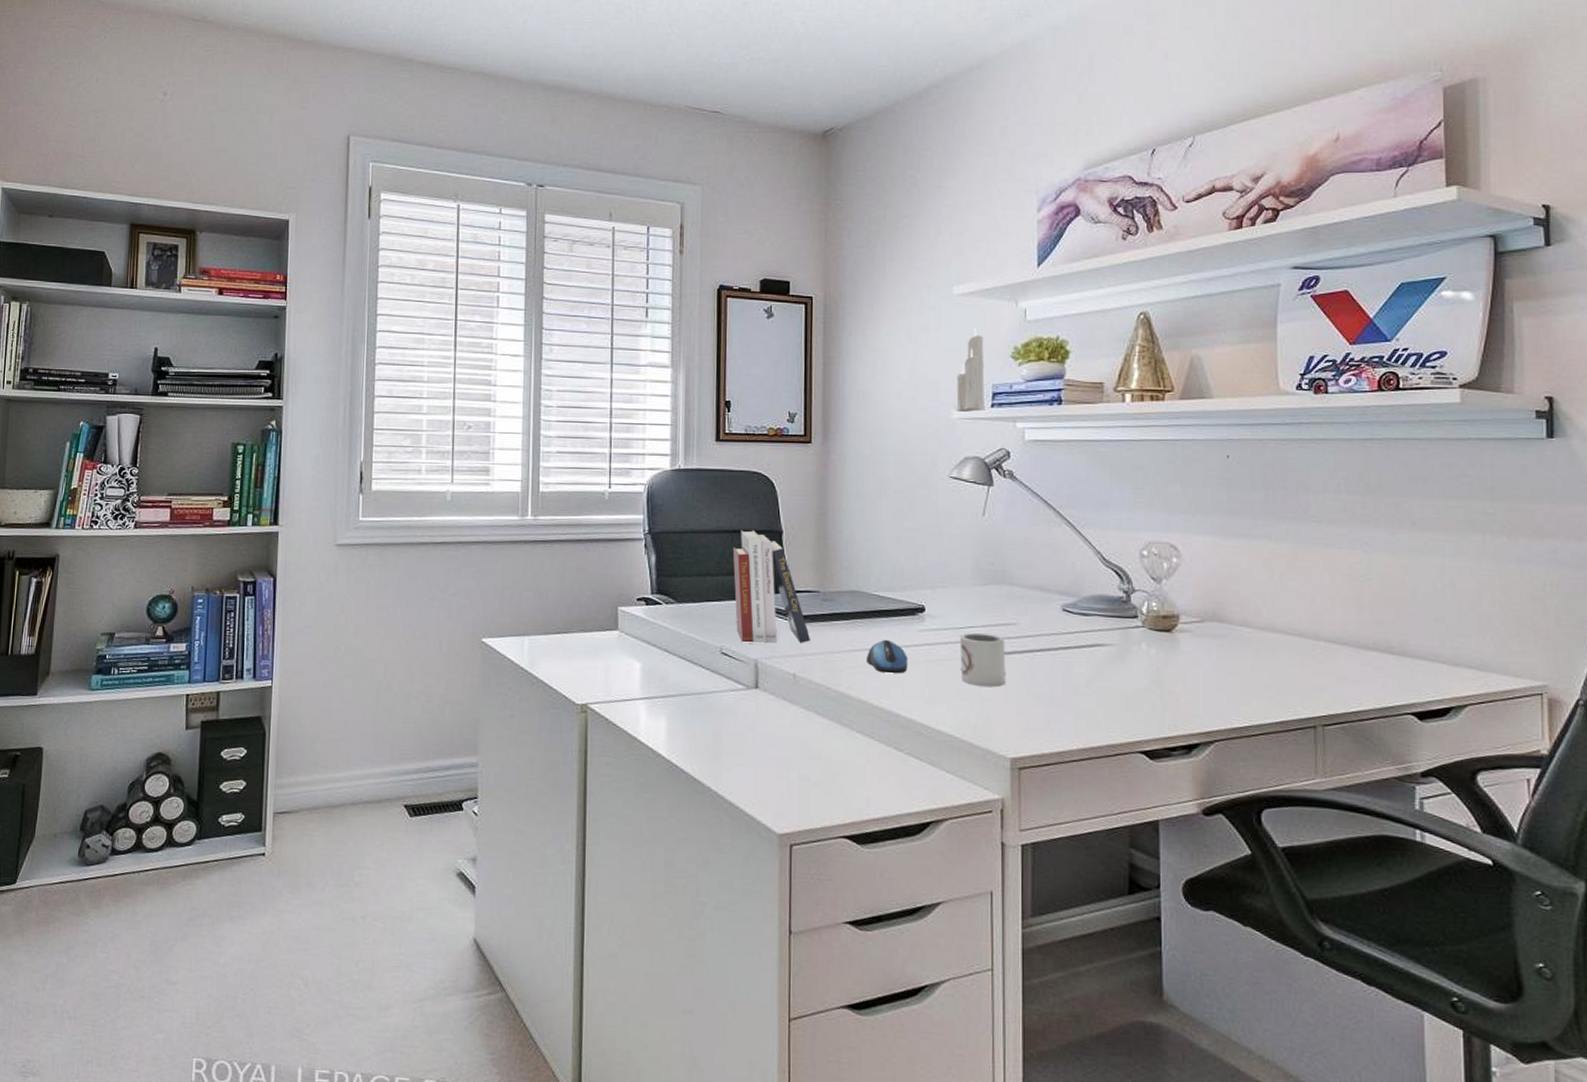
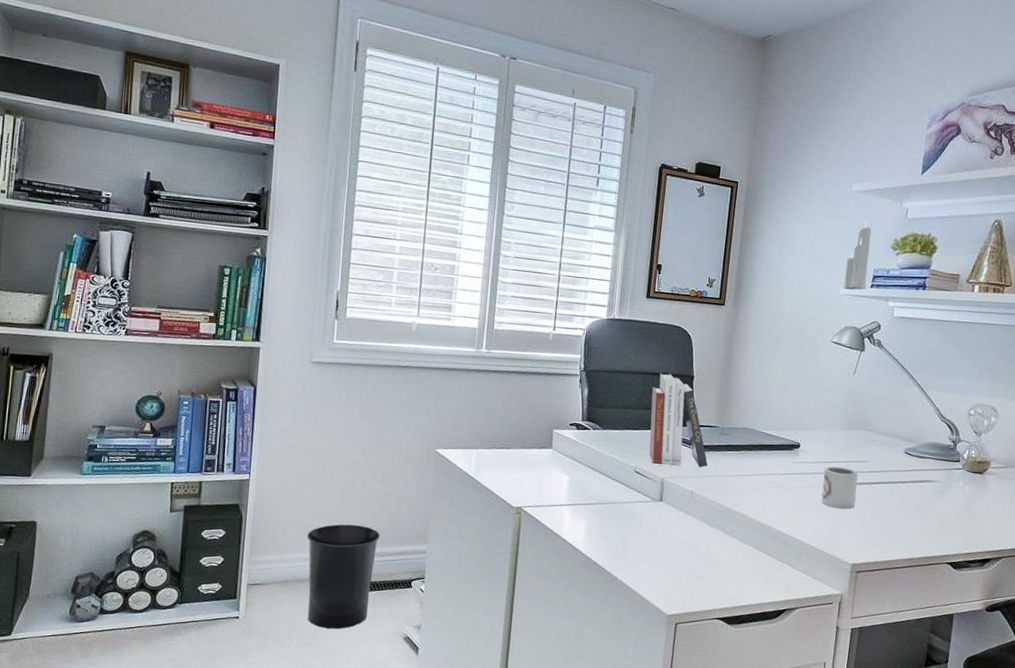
waste bin: none [338,735,423,866] -> present [306,524,380,629]
computer mouse: present [865,640,908,674] -> none [749,468,782,496]

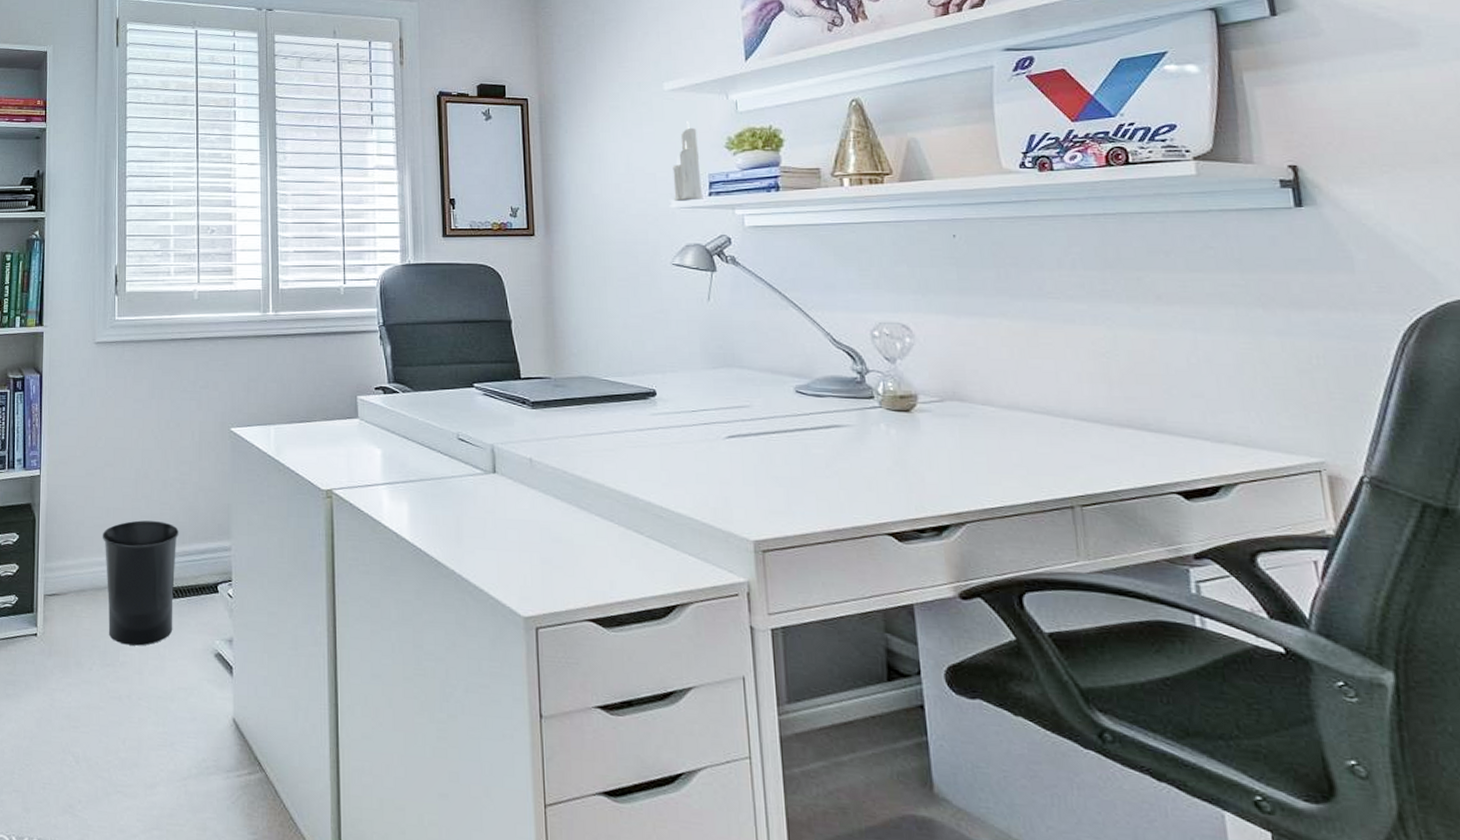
books: present [649,373,708,468] -> none [464,320,546,430]
cup: present [821,466,858,510] -> none [692,415,743,470]

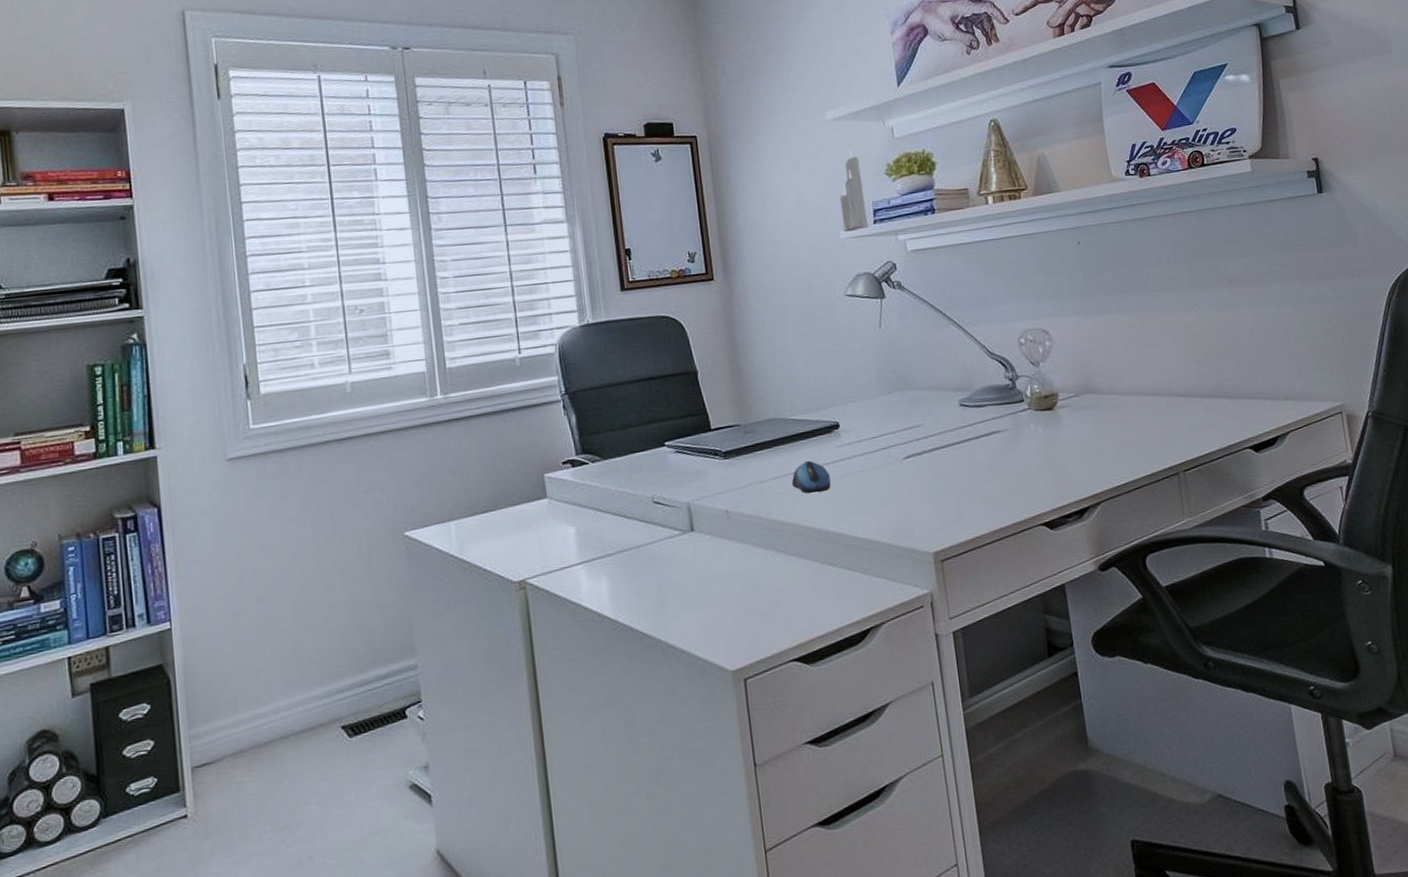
waste bin: present [102,520,179,646] -> none [259,652,358,802]
computer mouse: none [600,424,643,458] -> present [791,461,831,495]

